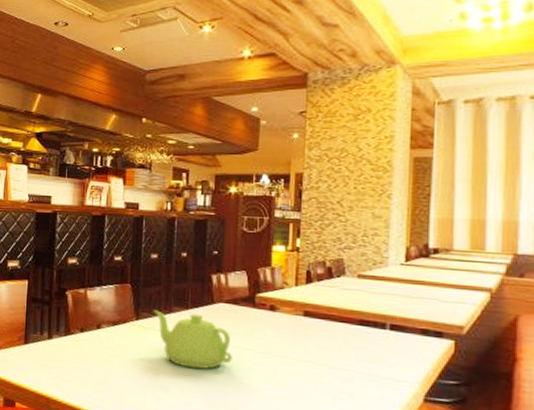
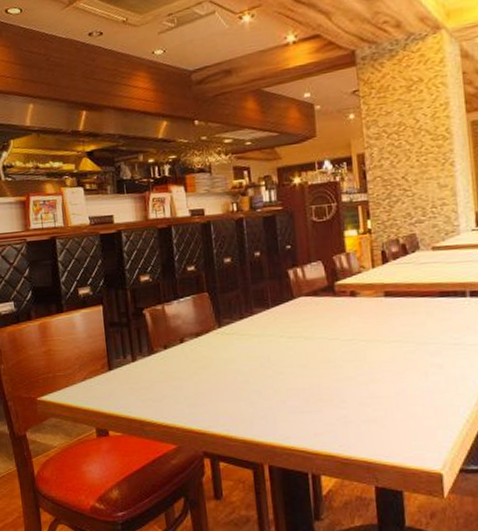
teapot: present [153,310,232,370] -> none [234,311,320,368]

